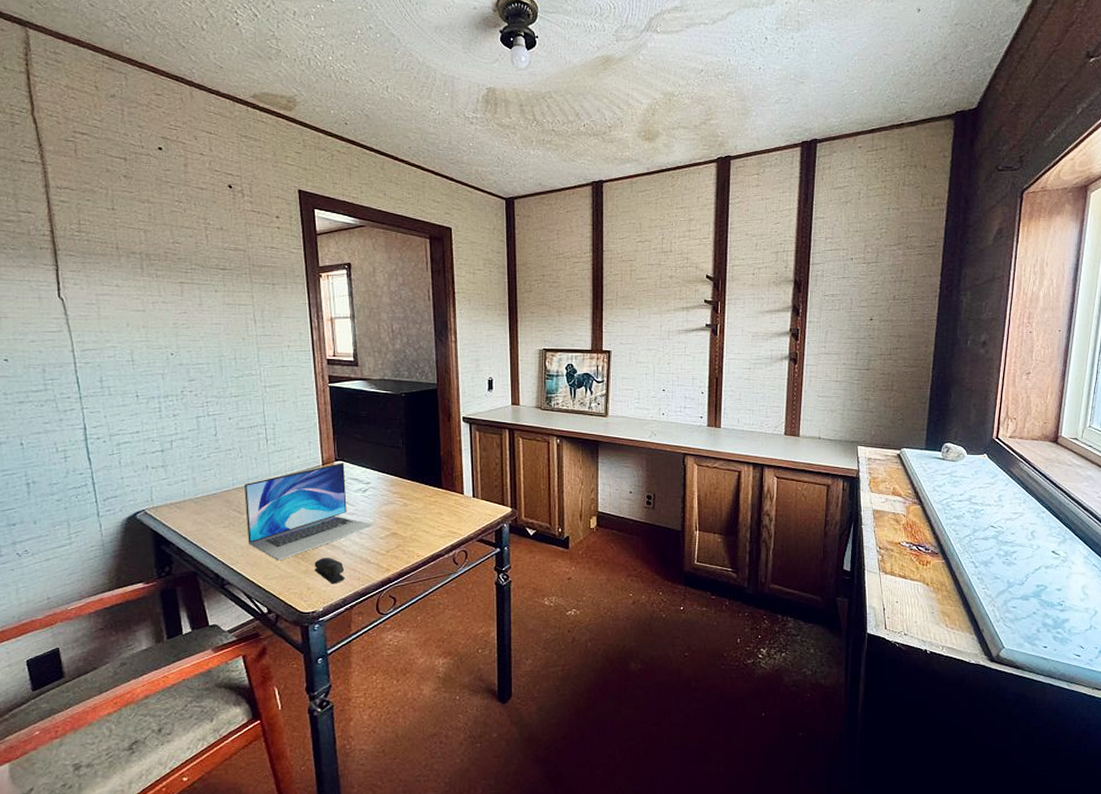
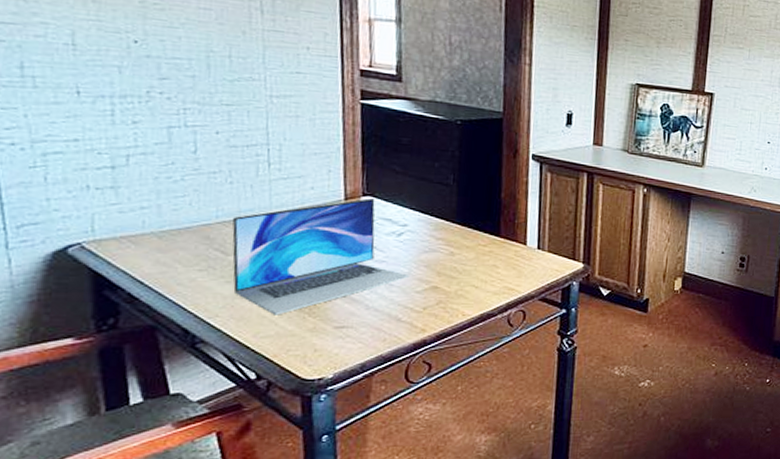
stapler: present [314,558,345,584] -> none [324,313,366,346]

